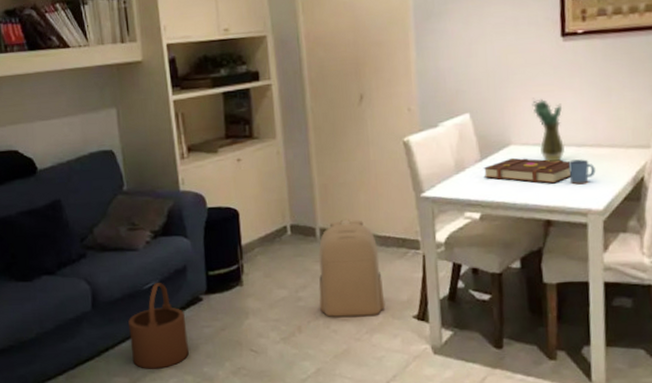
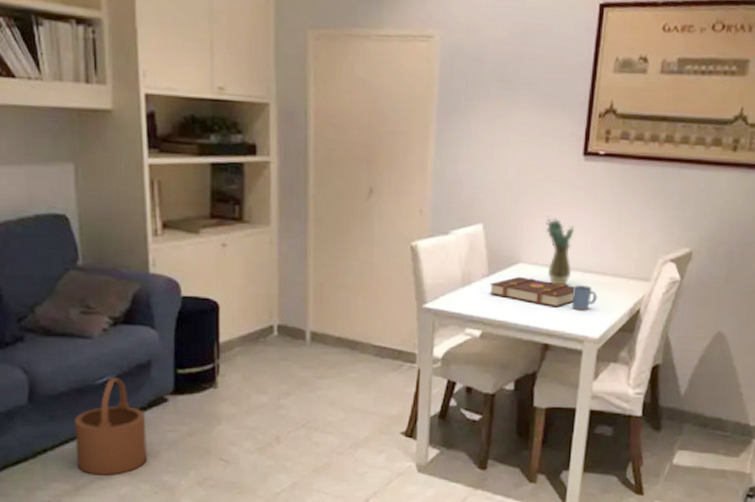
backpack: present [318,218,385,318] -> none [301,322,373,430]

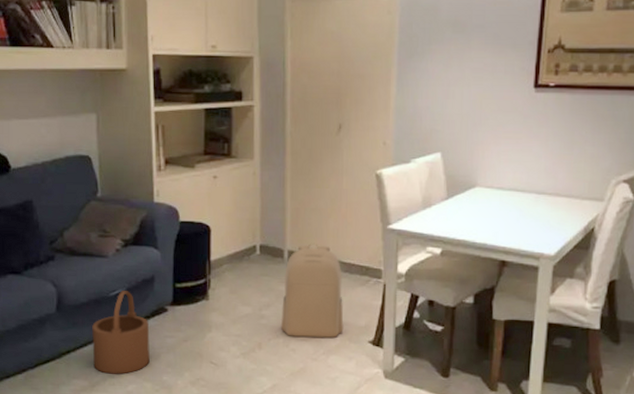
backpack: none [301,322,373,430] -> present [280,242,344,339]
book: present [489,276,574,307] -> none [448,199,529,227]
vase: present [546,216,574,286] -> none [500,143,527,207]
mug: present [572,285,597,311] -> none [527,206,552,230]

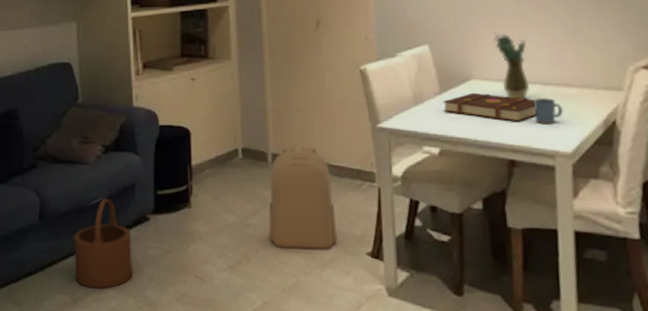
book: none [448,199,529,227] -> present [442,92,536,122]
vase: none [500,143,527,207] -> present [494,32,529,100]
mug: none [527,206,552,230] -> present [533,98,563,125]

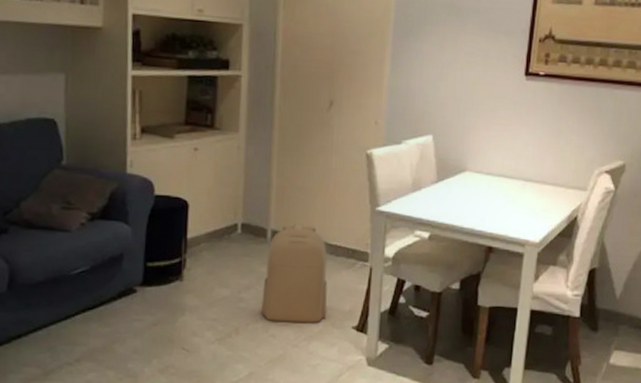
wooden bucket: present [74,199,132,289] -> none [48,269,115,361]
book: present [442,92,536,122] -> none [437,183,516,213]
vase: present [494,32,529,100] -> none [490,129,516,193]
mug: present [533,98,563,125] -> none [514,192,538,217]

